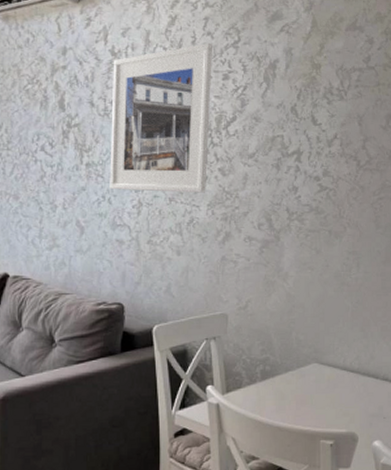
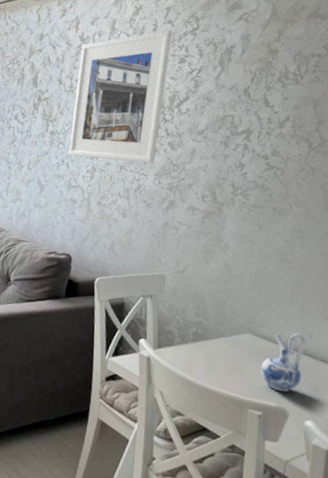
ceramic pitcher: none [329,356,369,417] -> present [260,333,307,393]

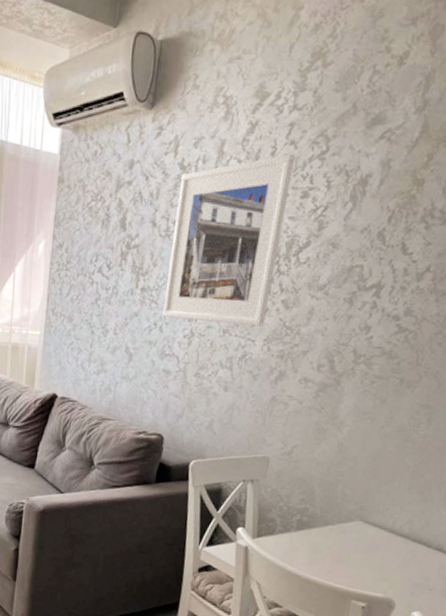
ceramic pitcher: present [260,333,307,393] -> none [368,520,423,583]

